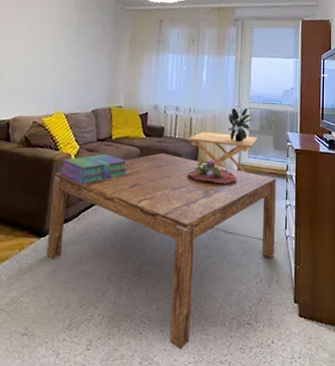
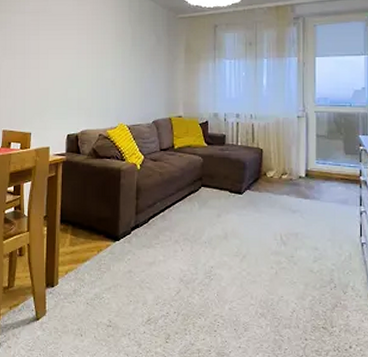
coffee table: present [46,153,276,350] -> none [122,161,349,348]
stack of books: present [60,154,128,185] -> none [128,163,192,193]
side table: present [188,131,258,172] -> none [251,138,326,178]
potted flower: present [188,159,238,184] -> none [252,165,306,191]
potted plant: present [228,108,254,142] -> none [293,111,321,148]

